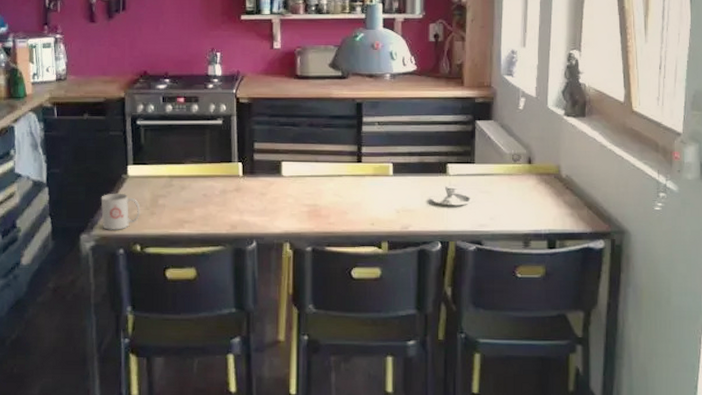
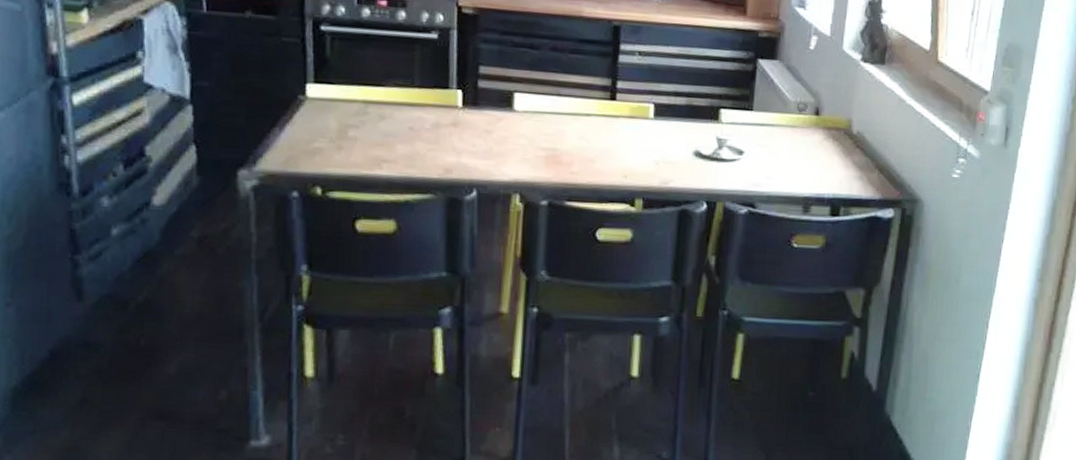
mug: present [101,193,141,230] -> none [267,118,323,167]

